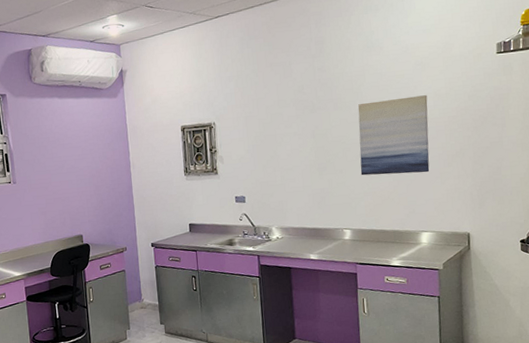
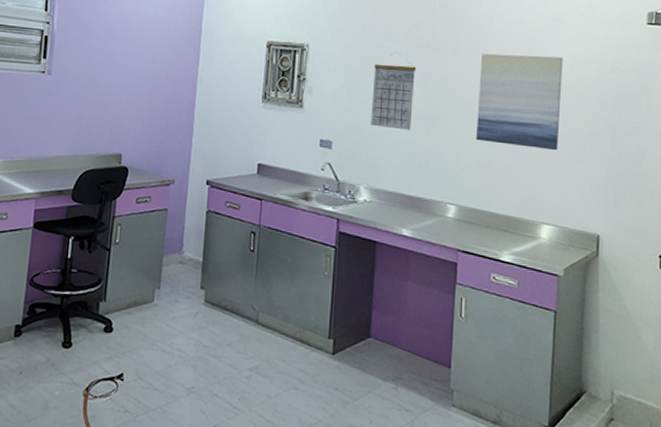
calendar: none [271,116,307,179] -> present [371,52,416,131]

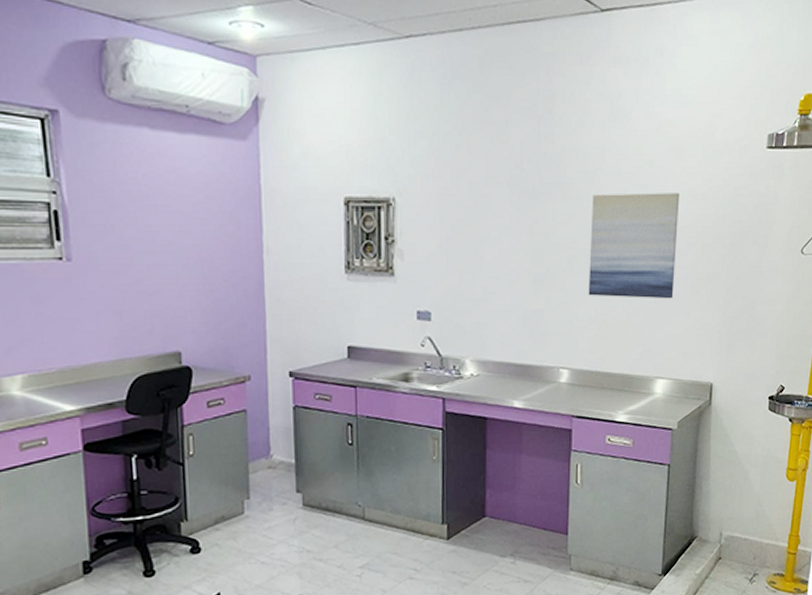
calendar: present [371,52,416,131] -> none [473,200,521,291]

